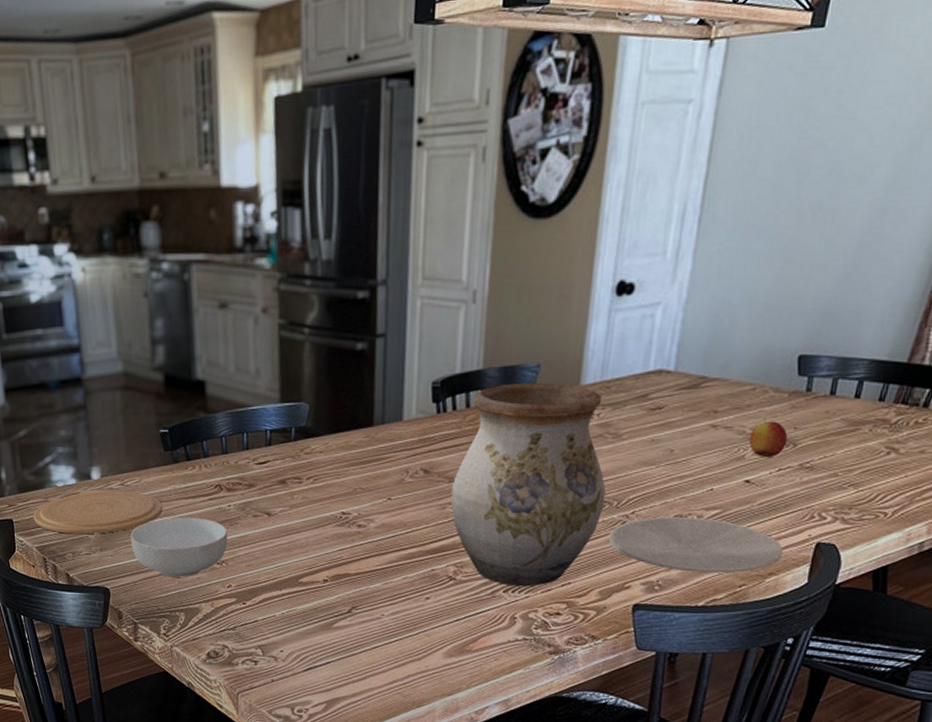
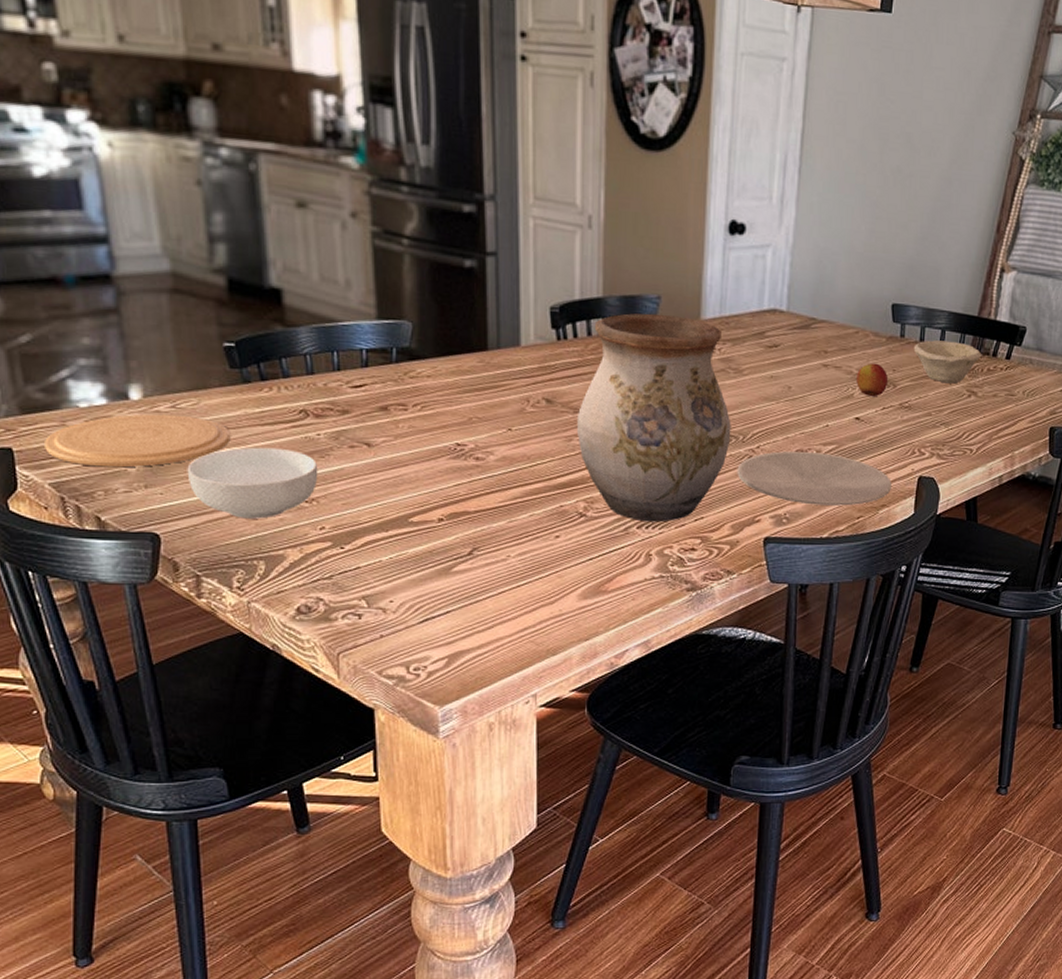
bowl: none [821,393,909,440] -> present [913,340,982,384]

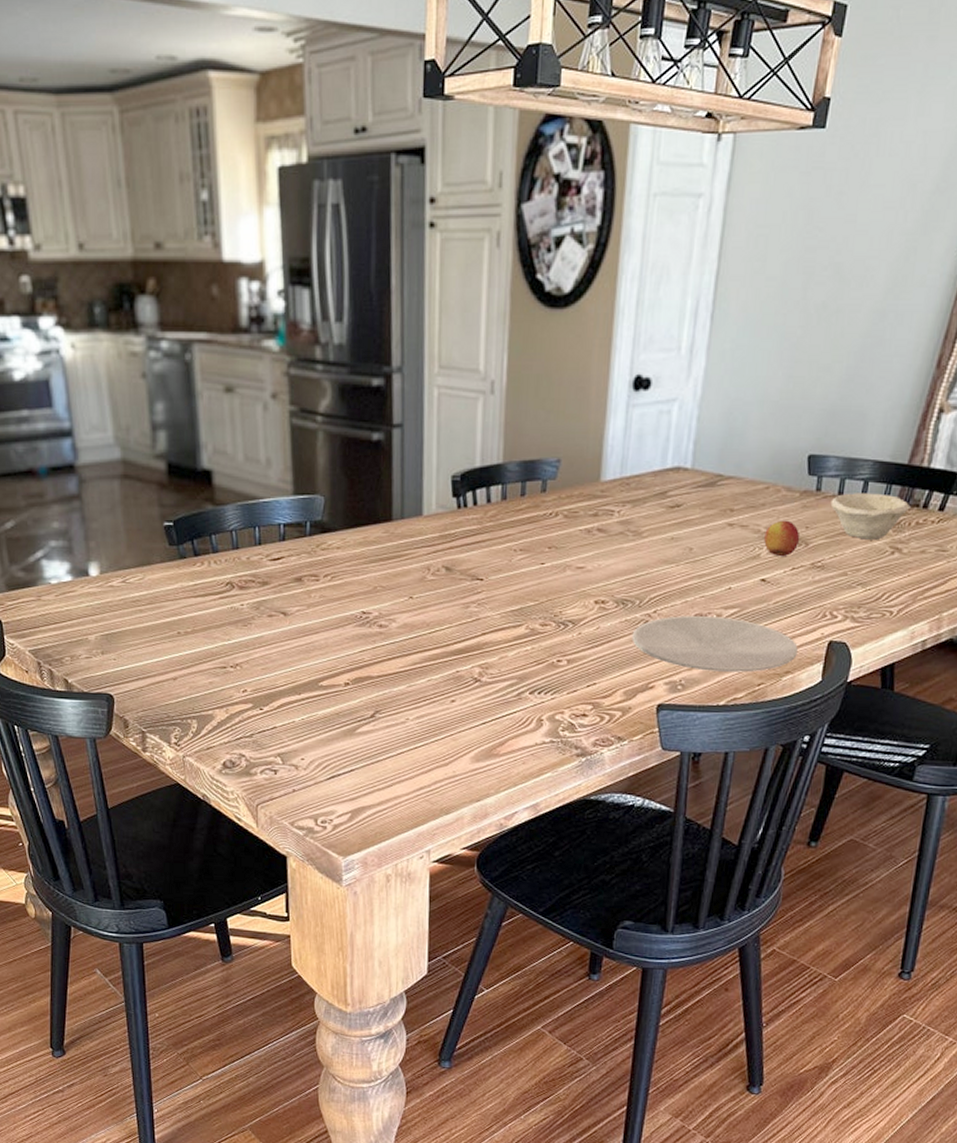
plate: present [45,413,231,468] -> none [25,588,170,637]
cereal bowl: present [187,447,318,519] -> none [135,617,242,682]
vase: present [576,313,731,523] -> none [474,477,628,688]

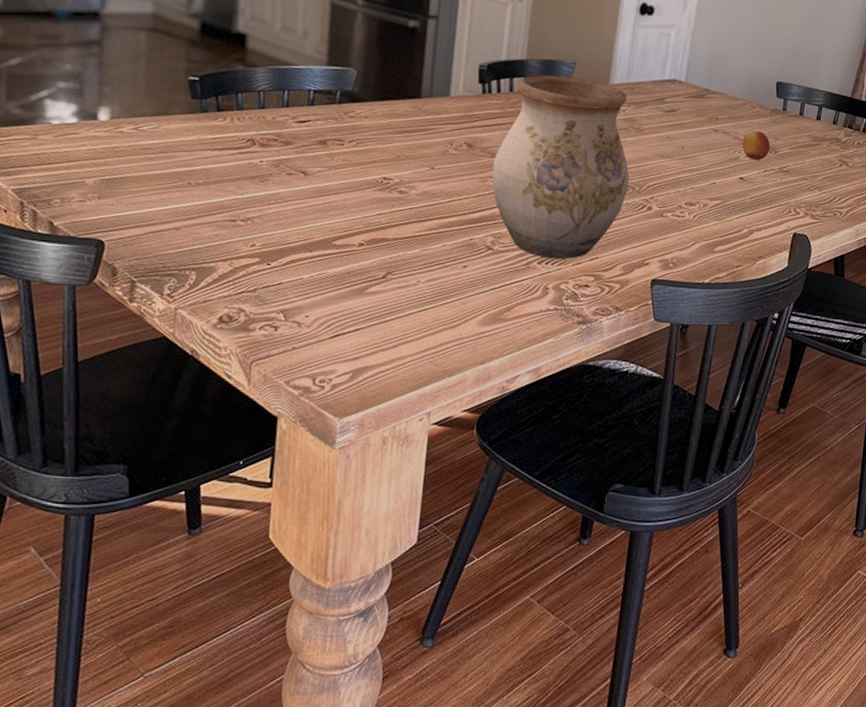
vase: none [474,477,628,688] -> present [492,75,630,260]
plate: present [632,615,798,673] -> none [631,202,769,256]
bowl: present [830,493,911,540] -> none [794,114,853,154]

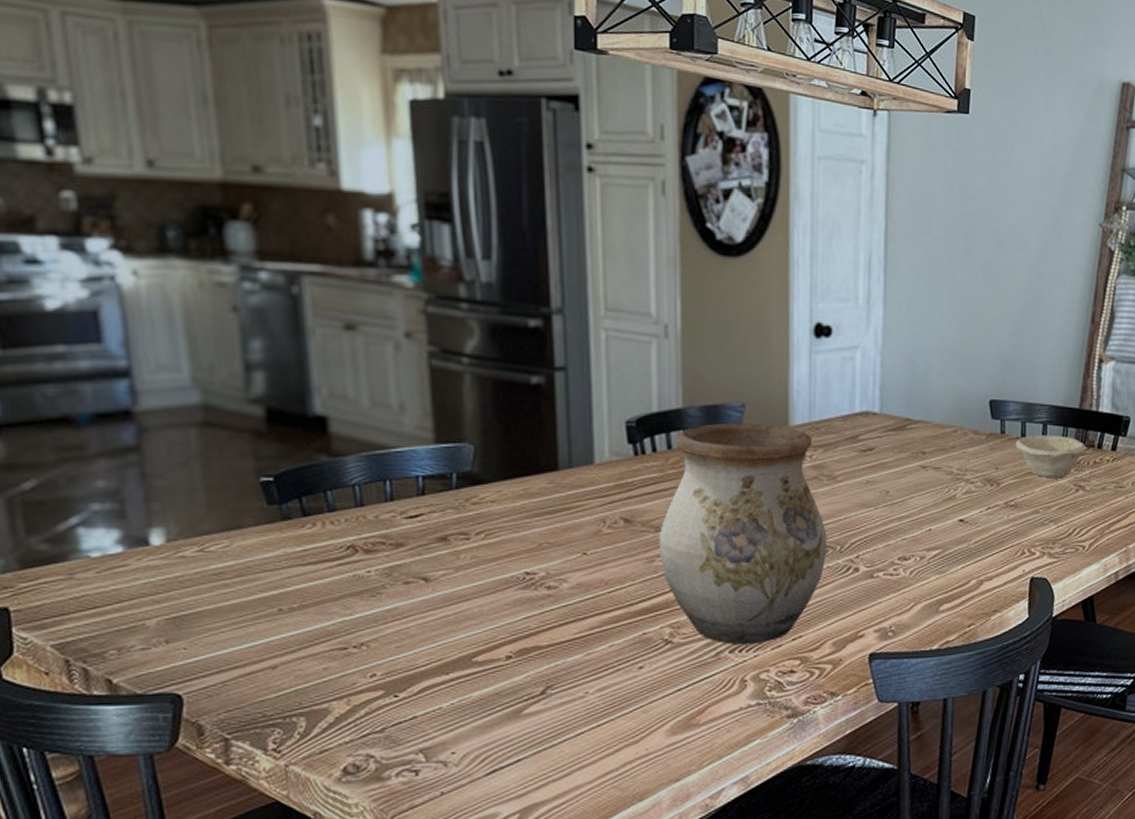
apple: present [742,131,771,161] -> none [958,462,992,497]
bowl: none [794,114,853,154] -> present [1015,435,1087,479]

